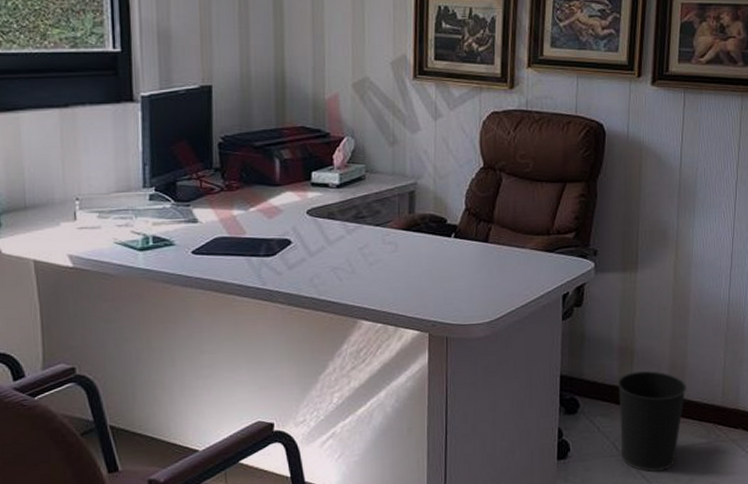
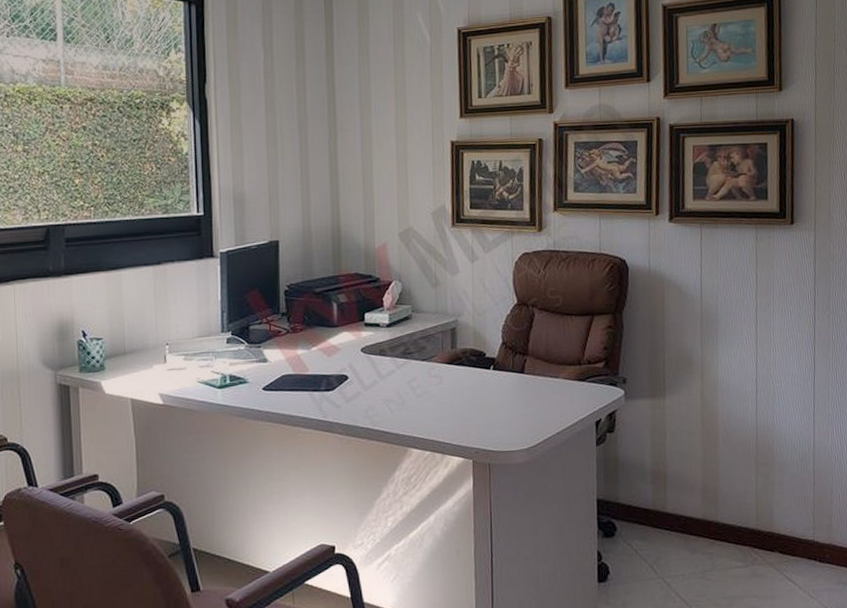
wastebasket: present [617,371,688,472] -> none [652,494,721,596]

